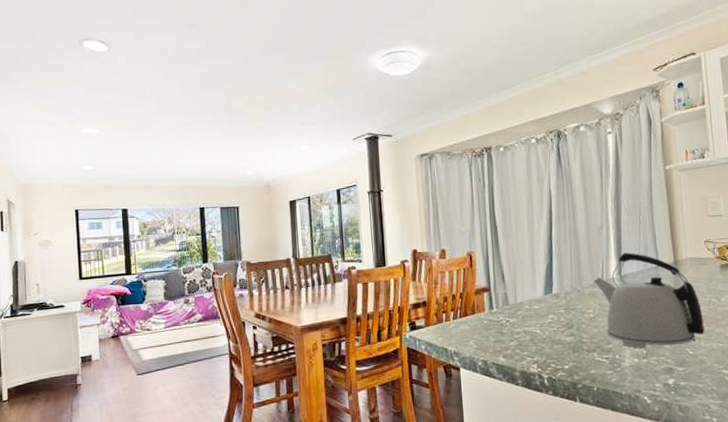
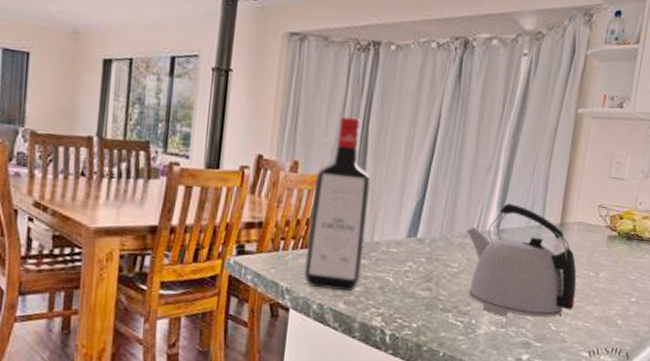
liquor bottle: none [461,207,512,347] -> present [304,116,371,291]

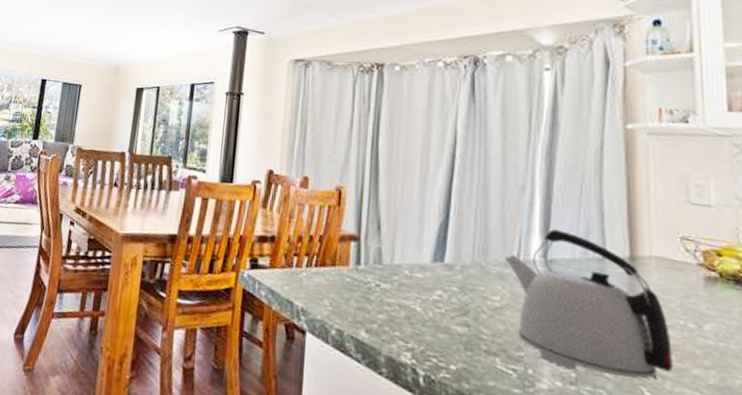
liquor bottle: present [304,116,371,291] -> none [319,134,386,318]

